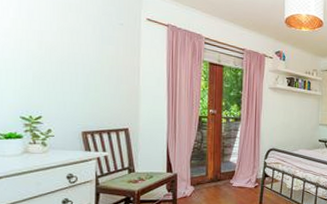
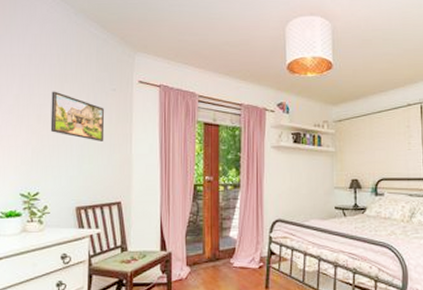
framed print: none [53,19,112,72] -> present [50,91,105,141]

